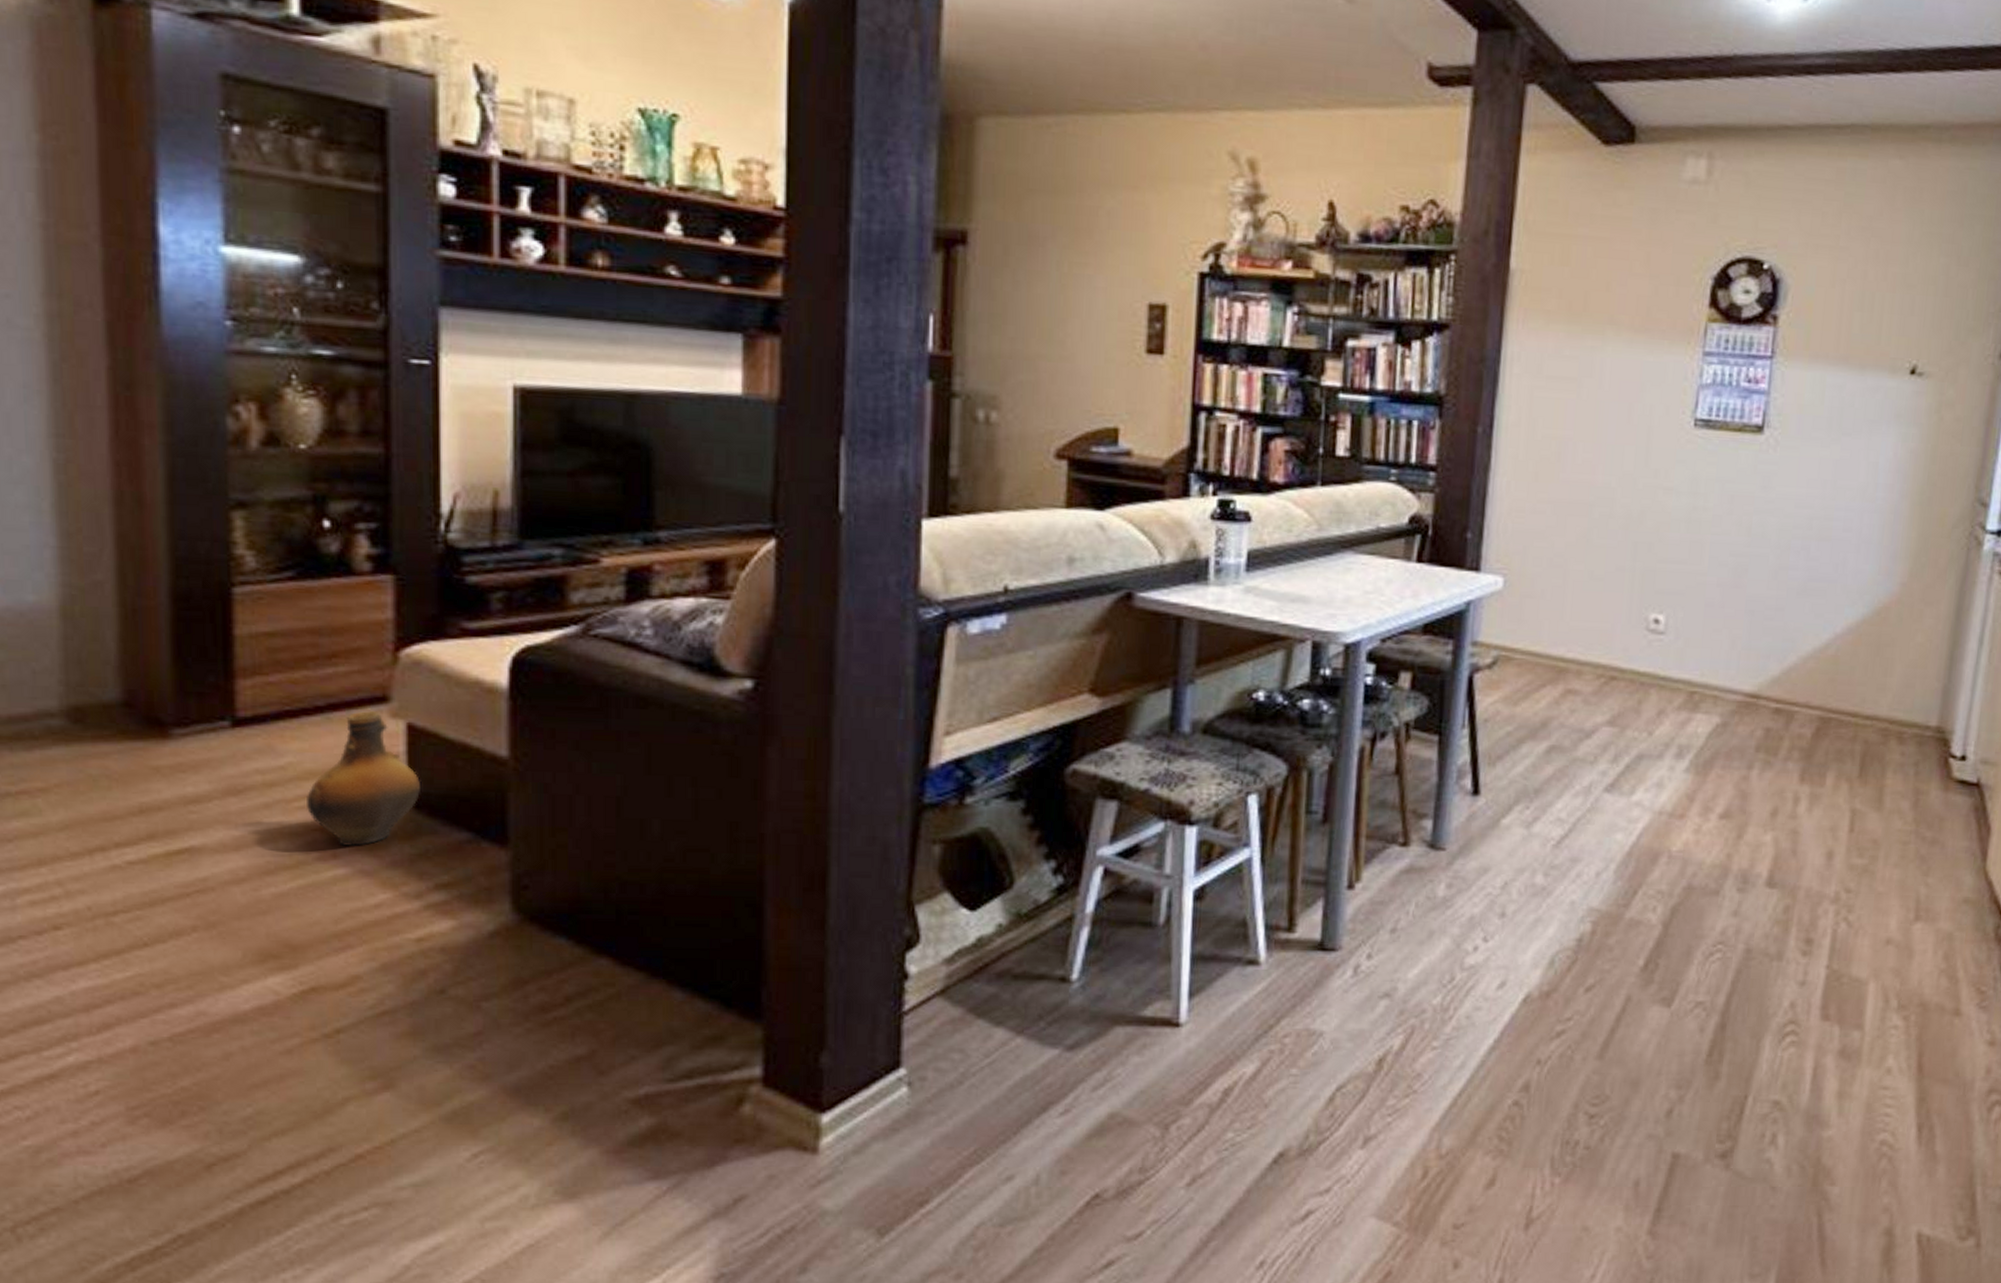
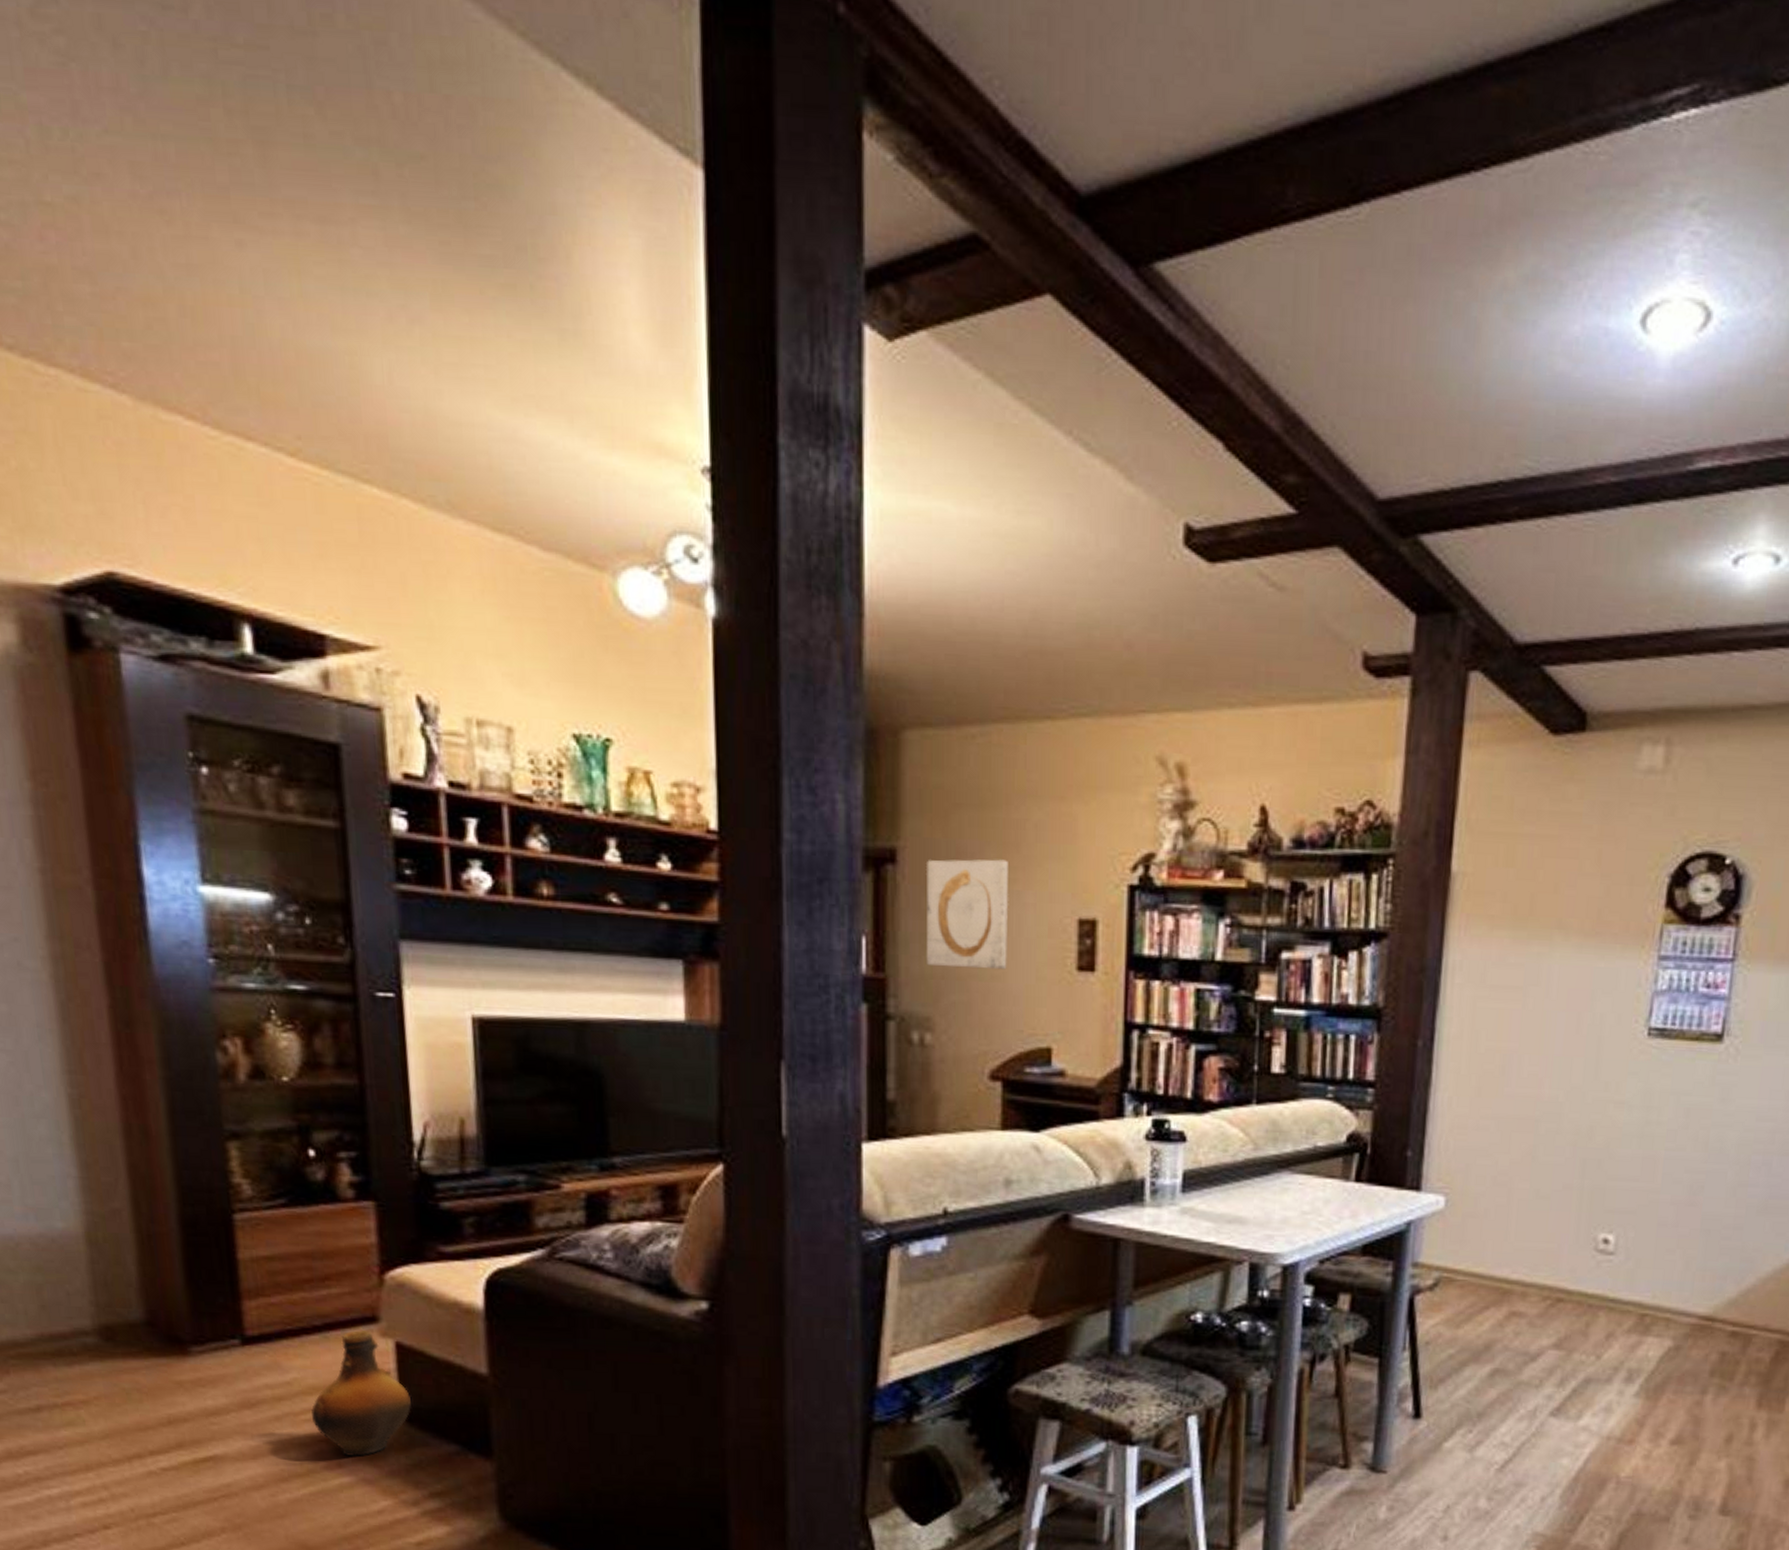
wall art: none [994,242,1080,351] -> present [925,859,1009,970]

